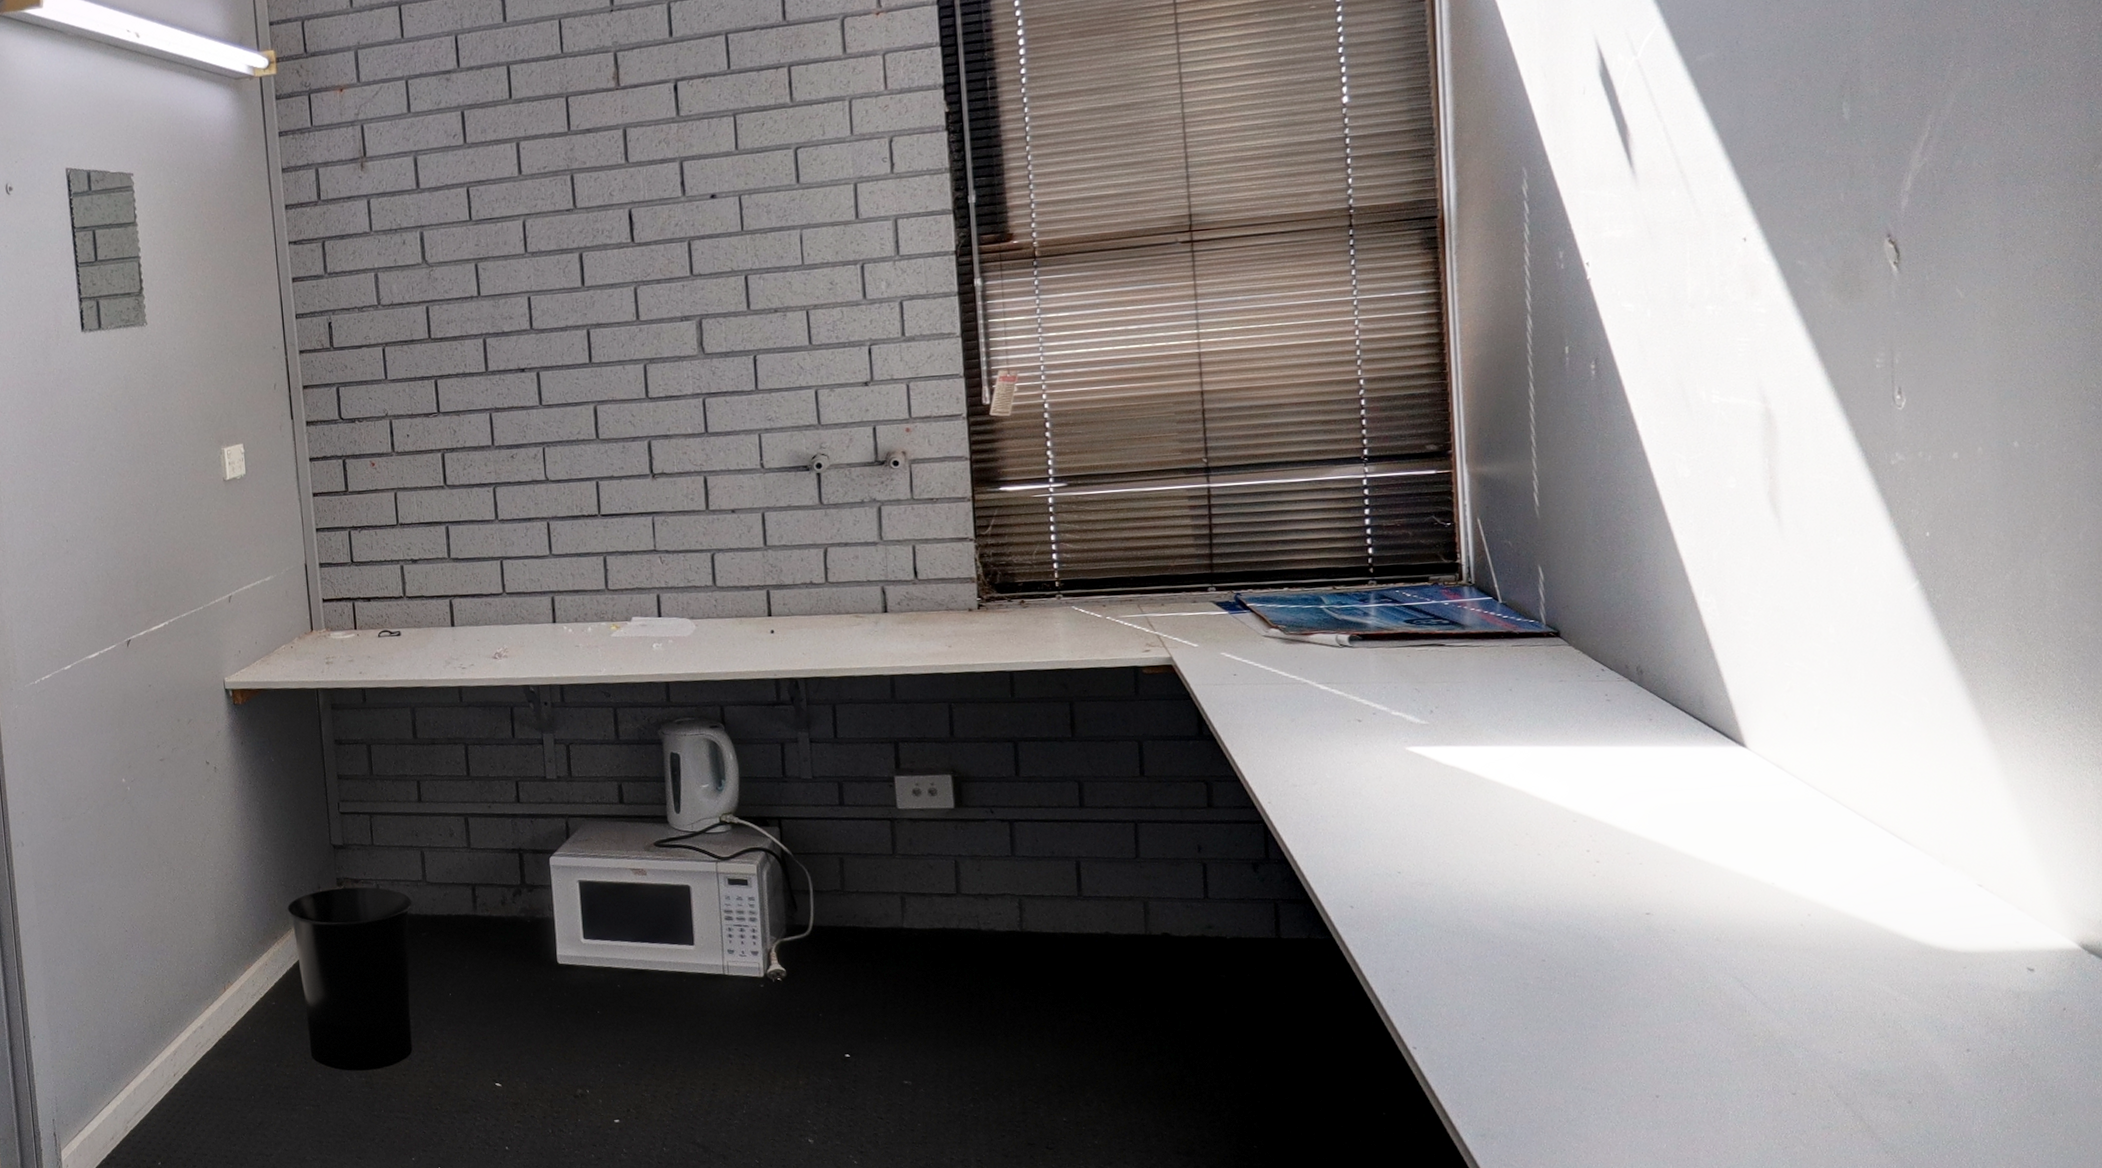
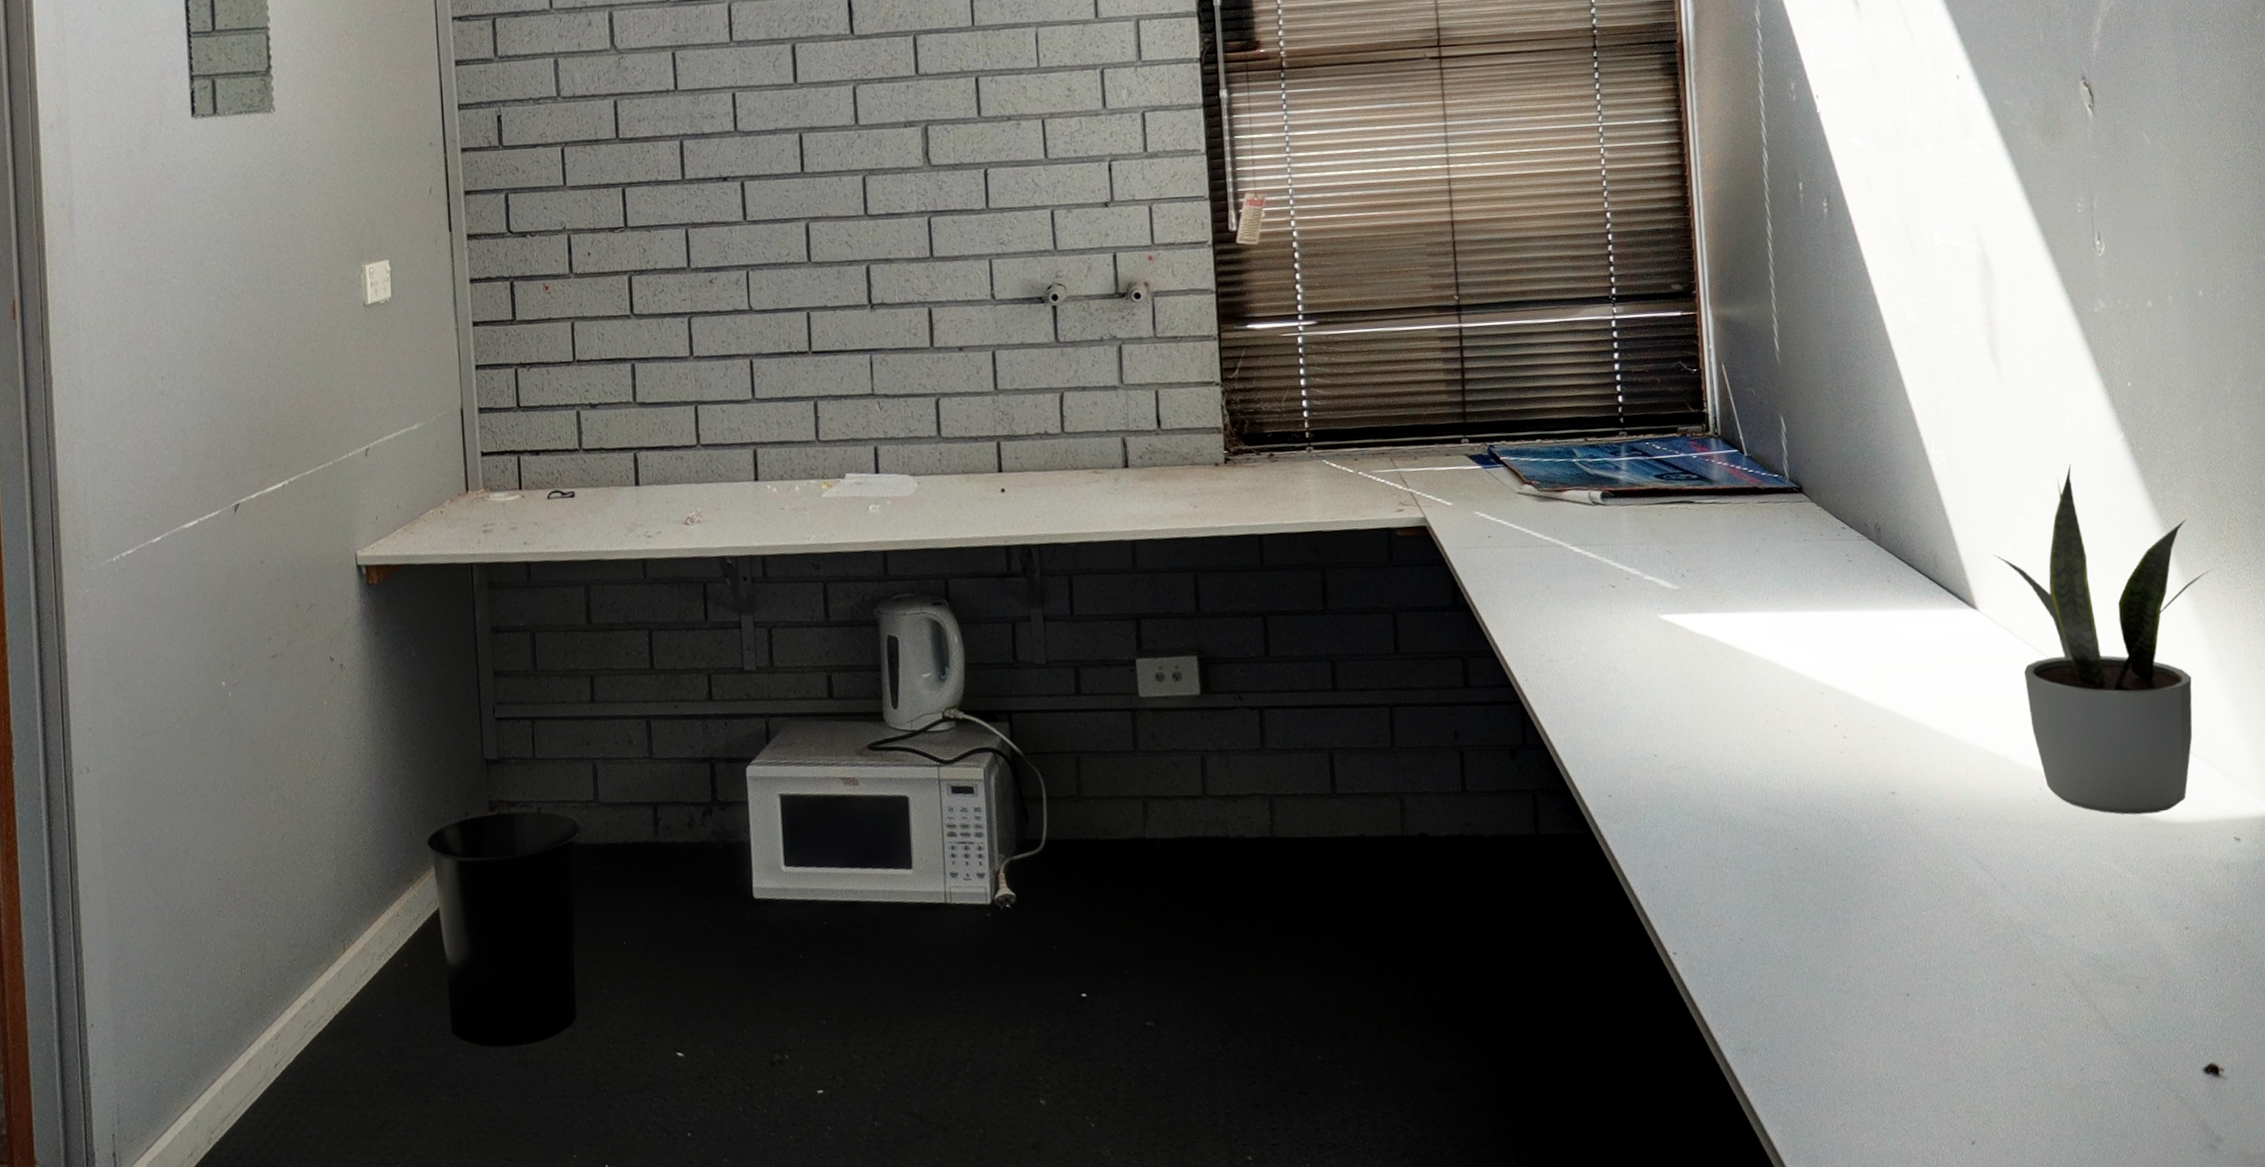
potted plant: none [1765,610,2016,943] -> present [1992,464,2213,815]

